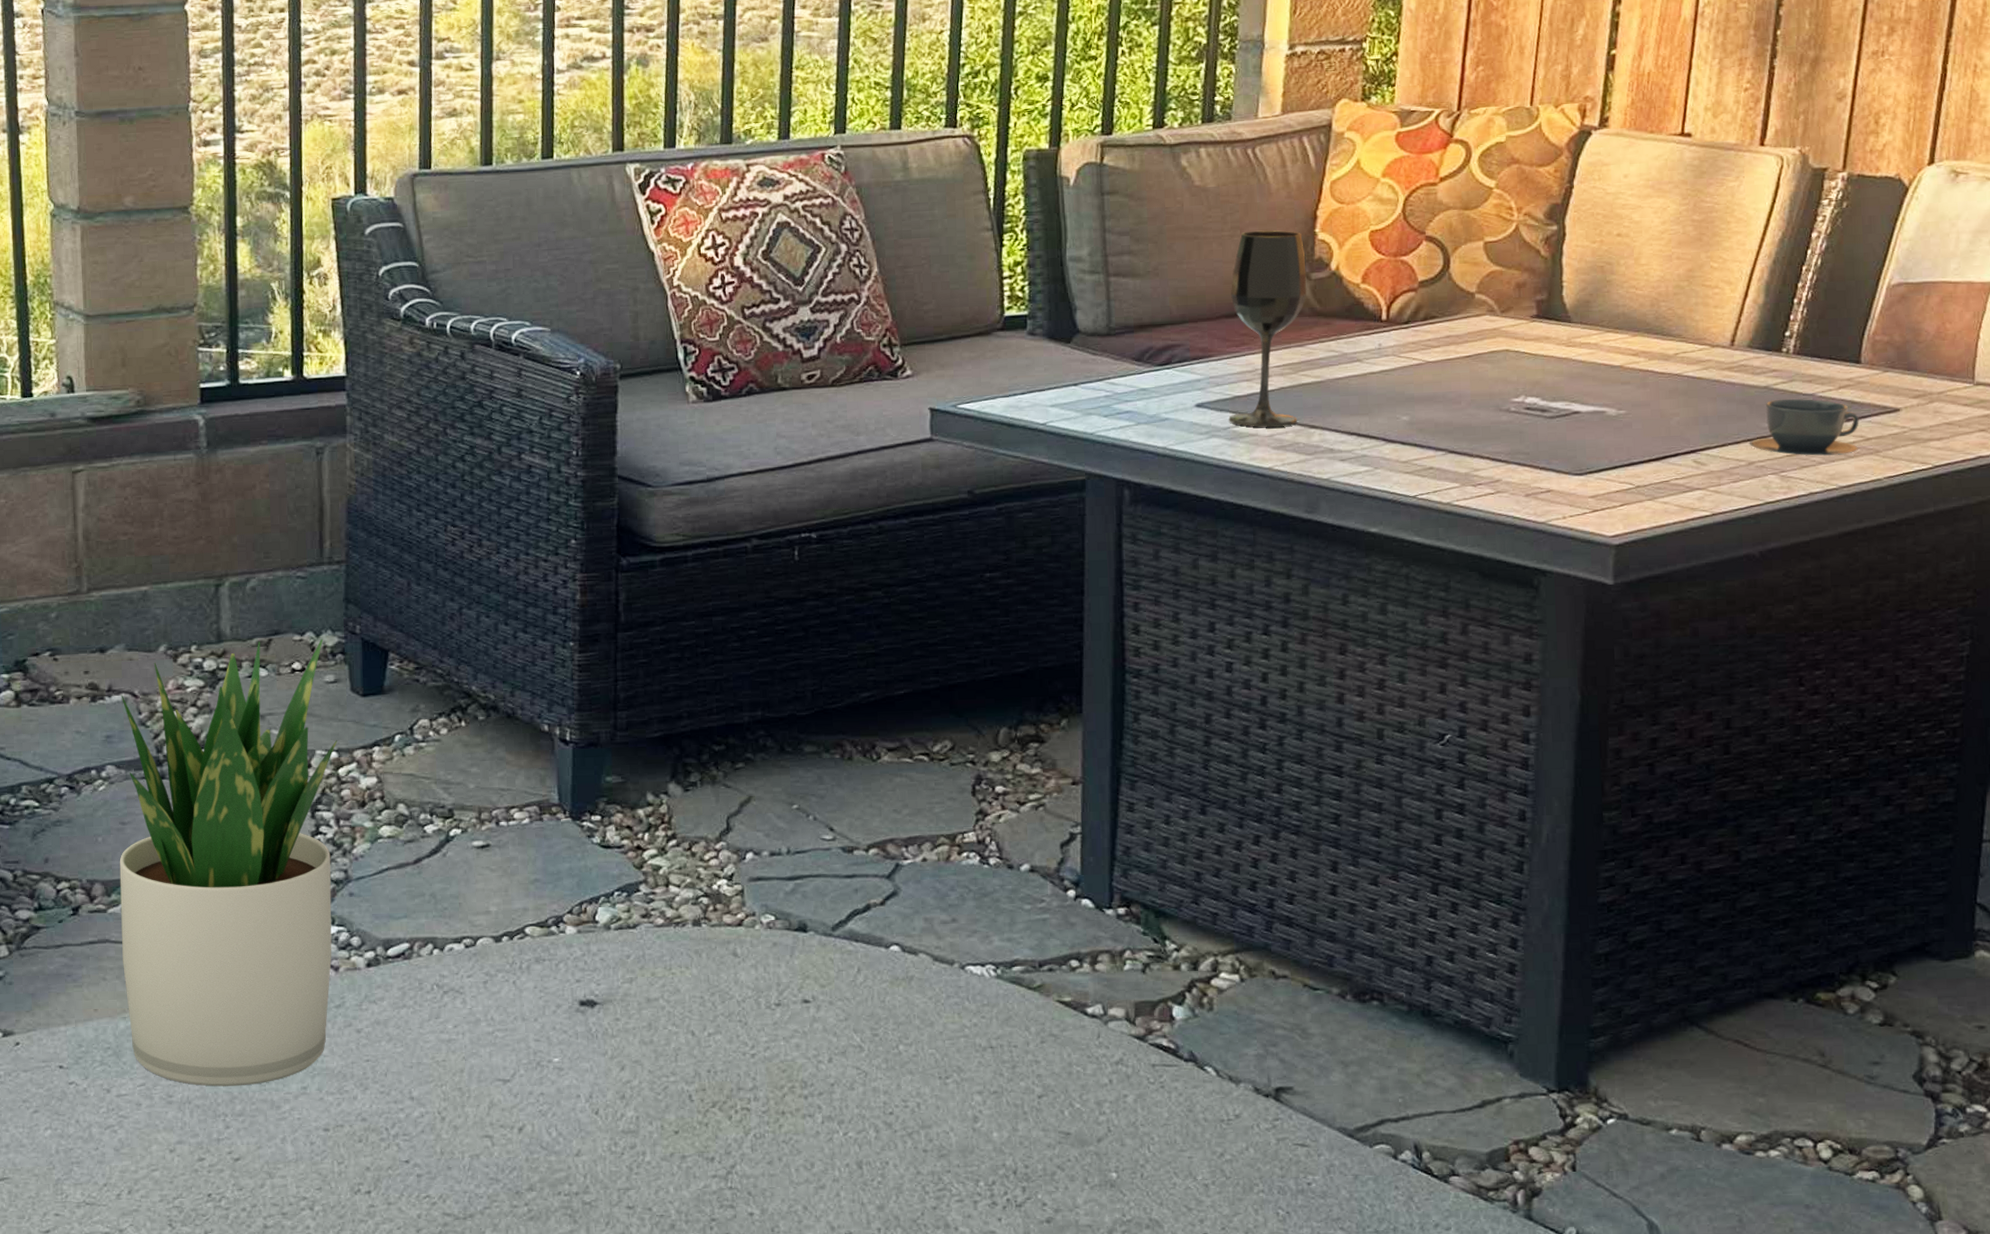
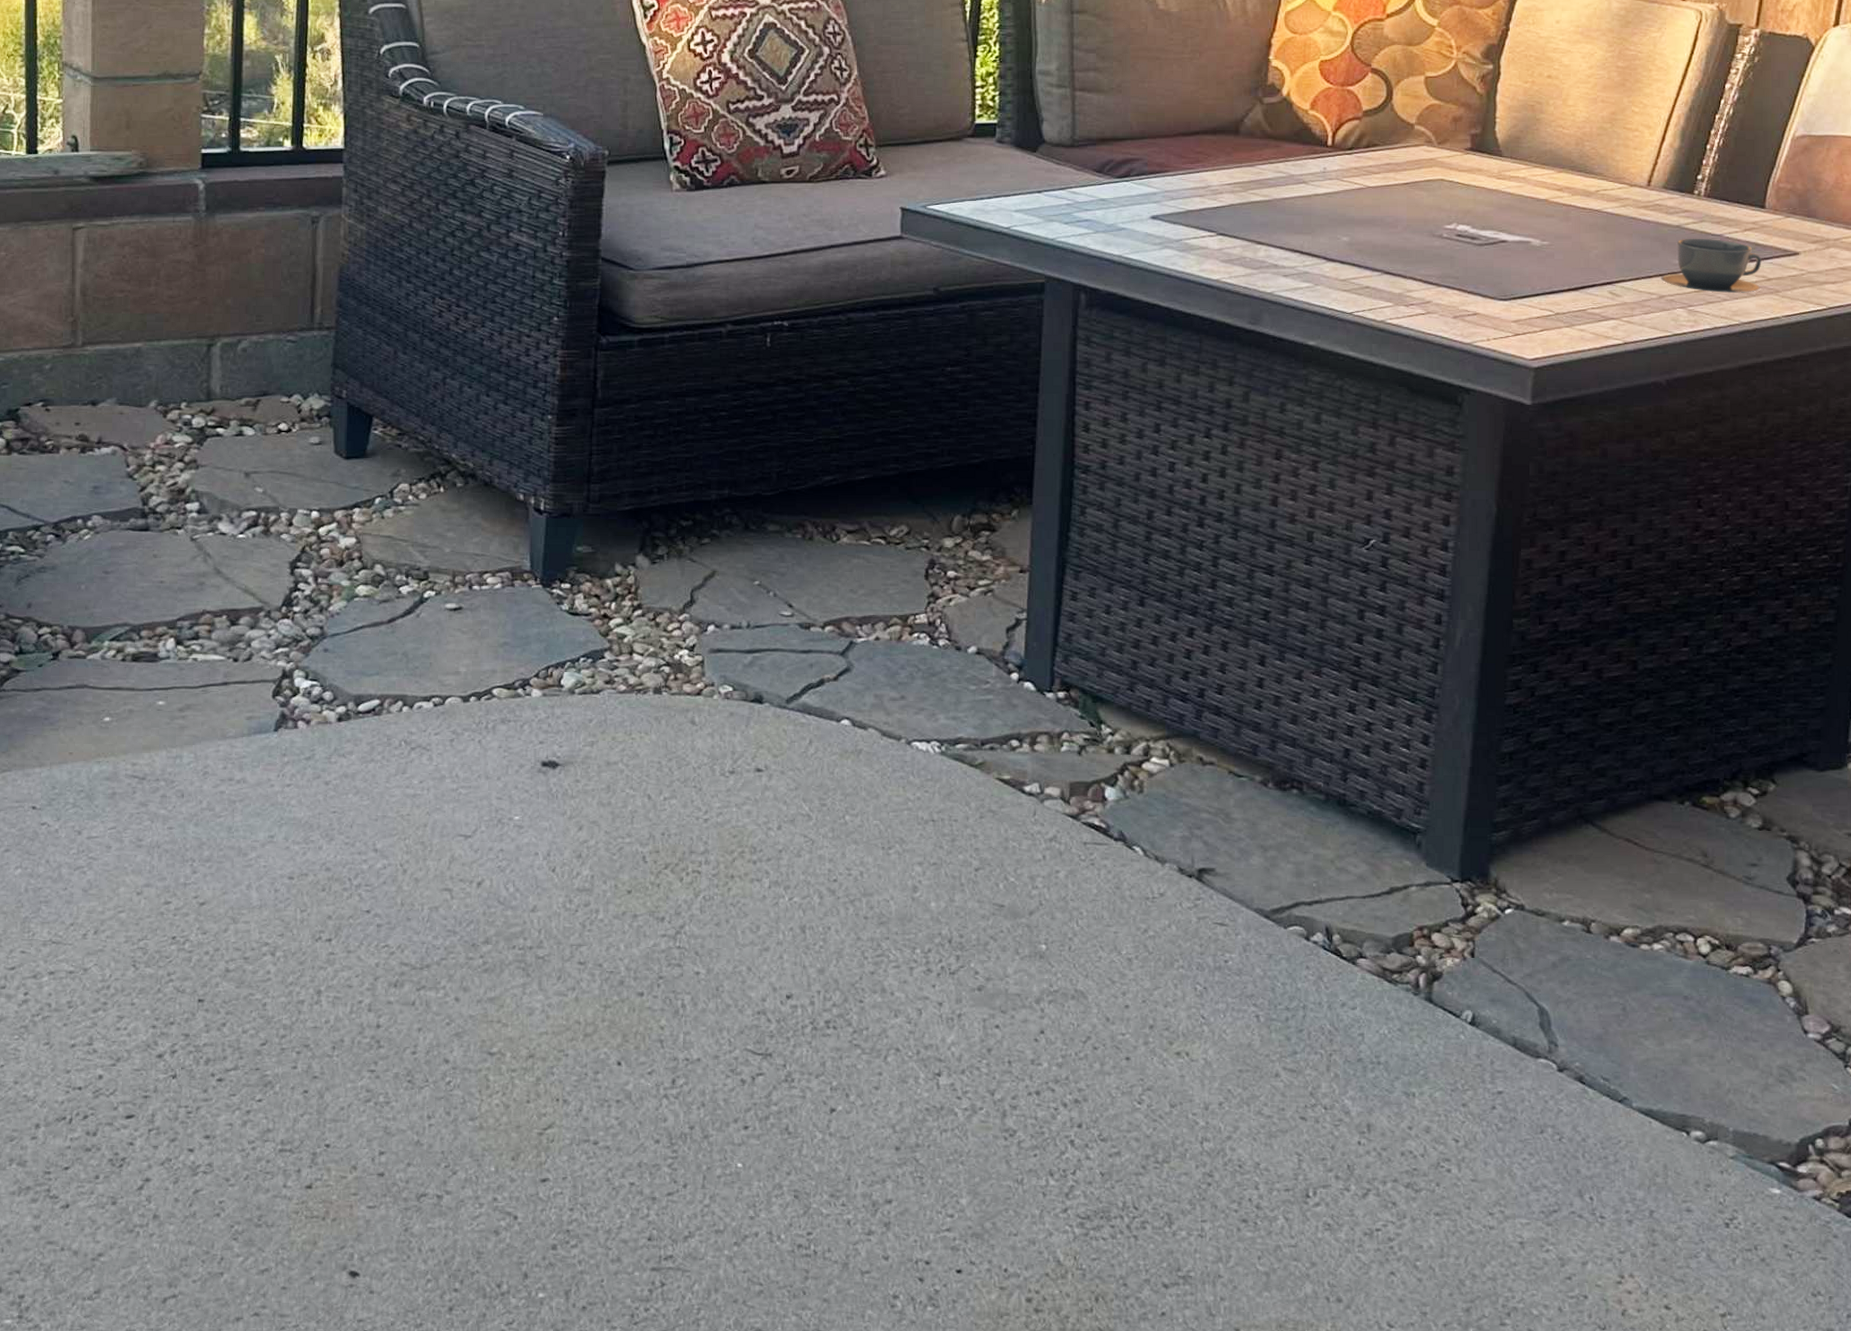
planter: present [119,639,337,1087] -> none [100,401,319,833]
wine glass: present [1228,230,1307,427] -> none [1181,55,1259,241]

